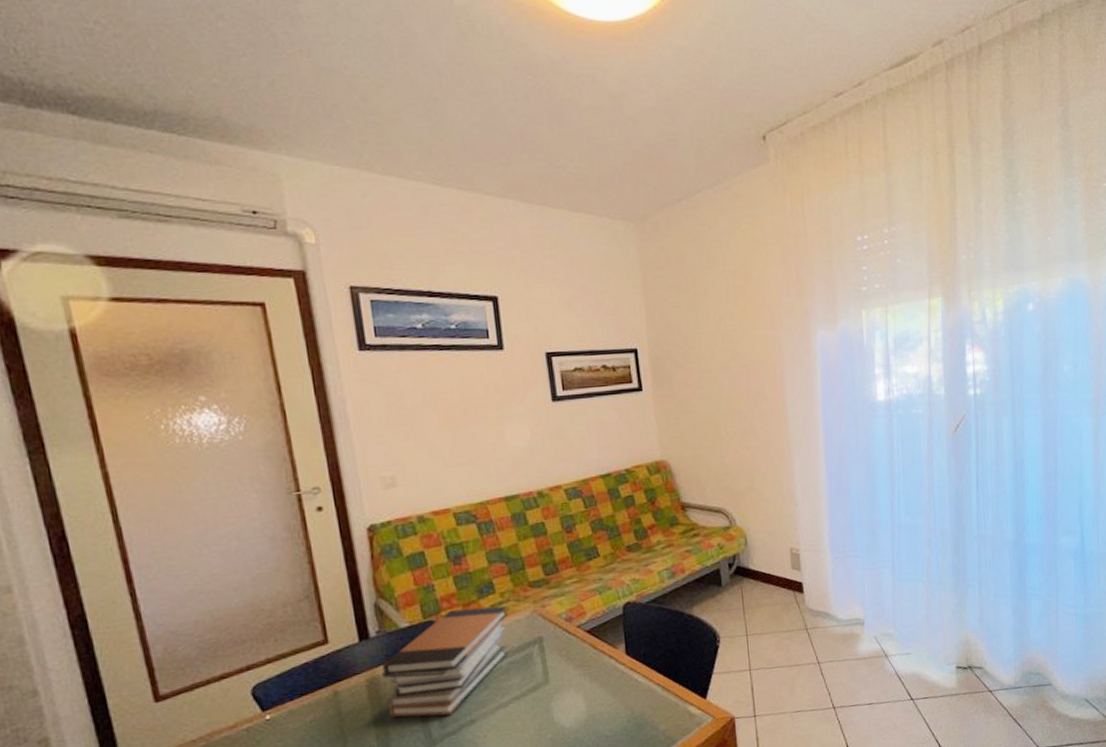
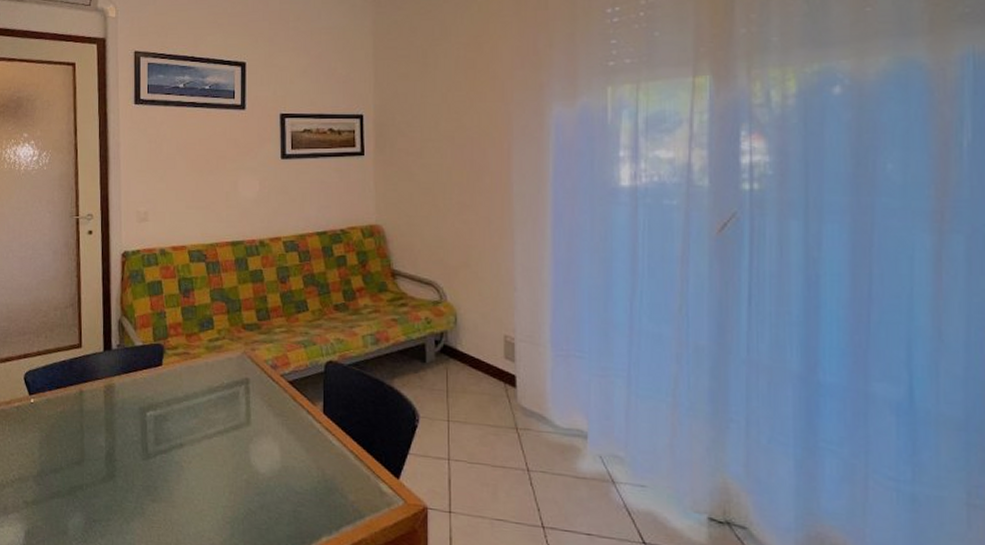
book stack: present [382,605,508,718] -> none [117,338,222,435]

